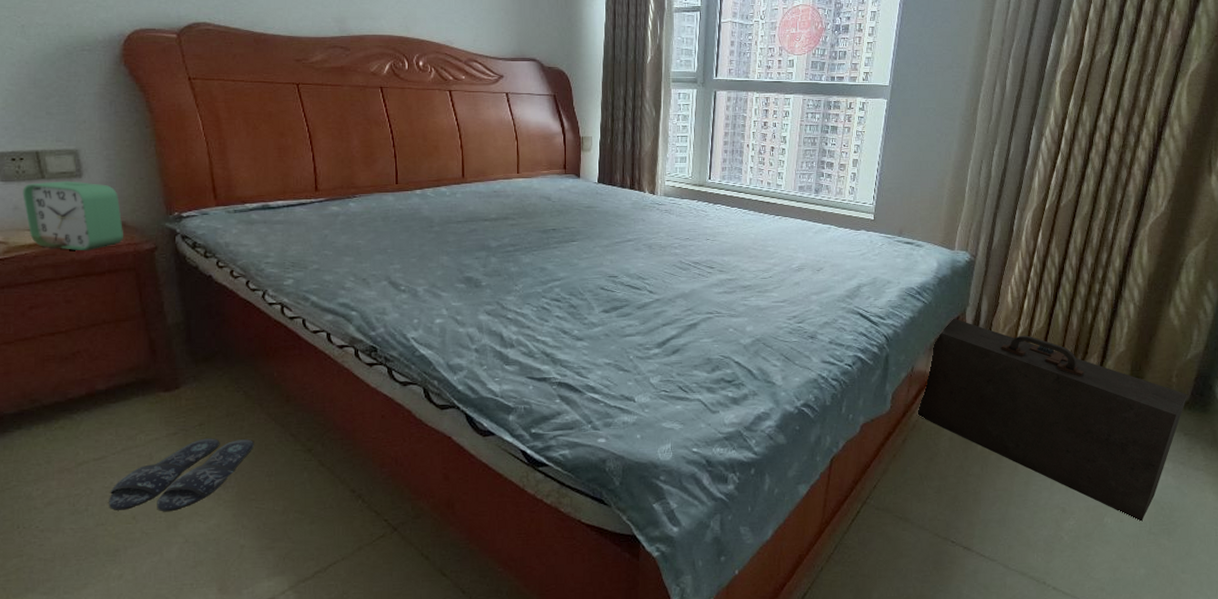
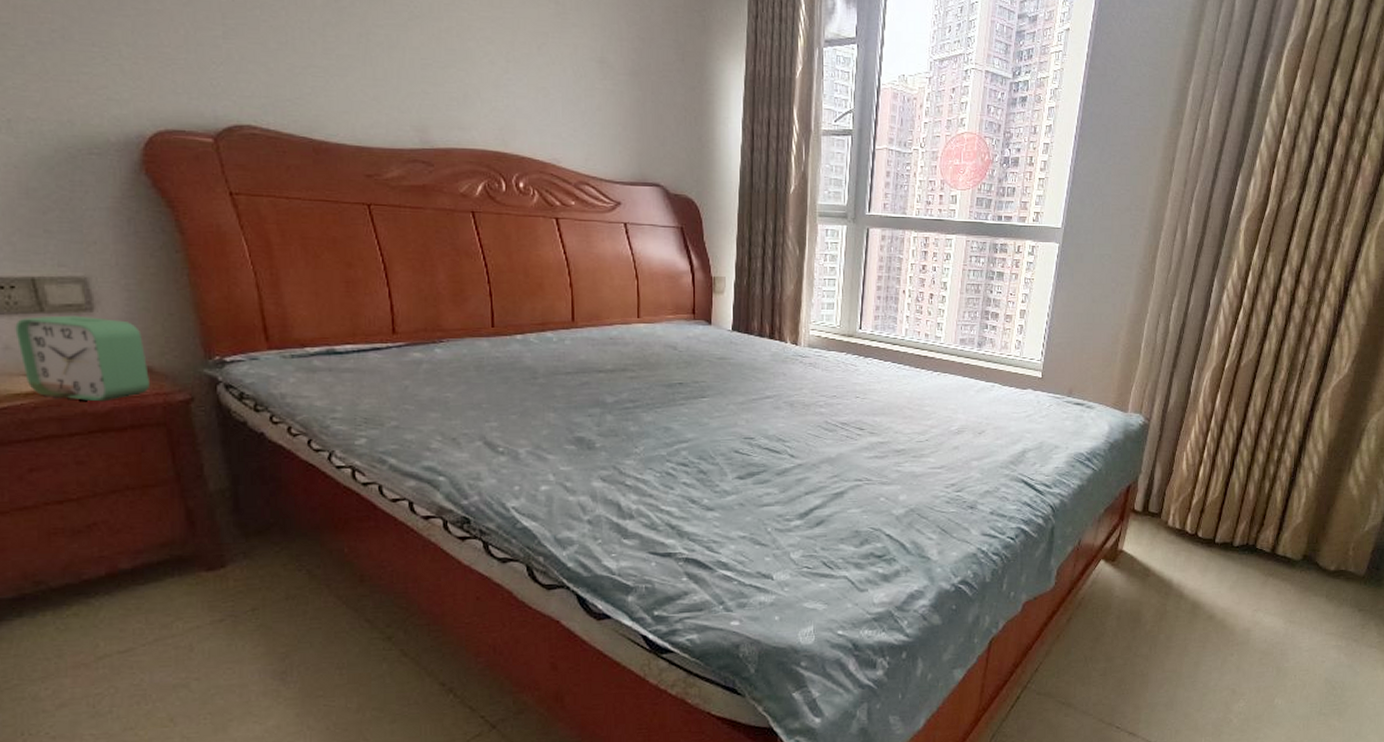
slippers: present [109,438,255,512] -> none [139,625,322,713]
suitcase: present [916,317,1188,522] -> none [1082,485,1364,702]

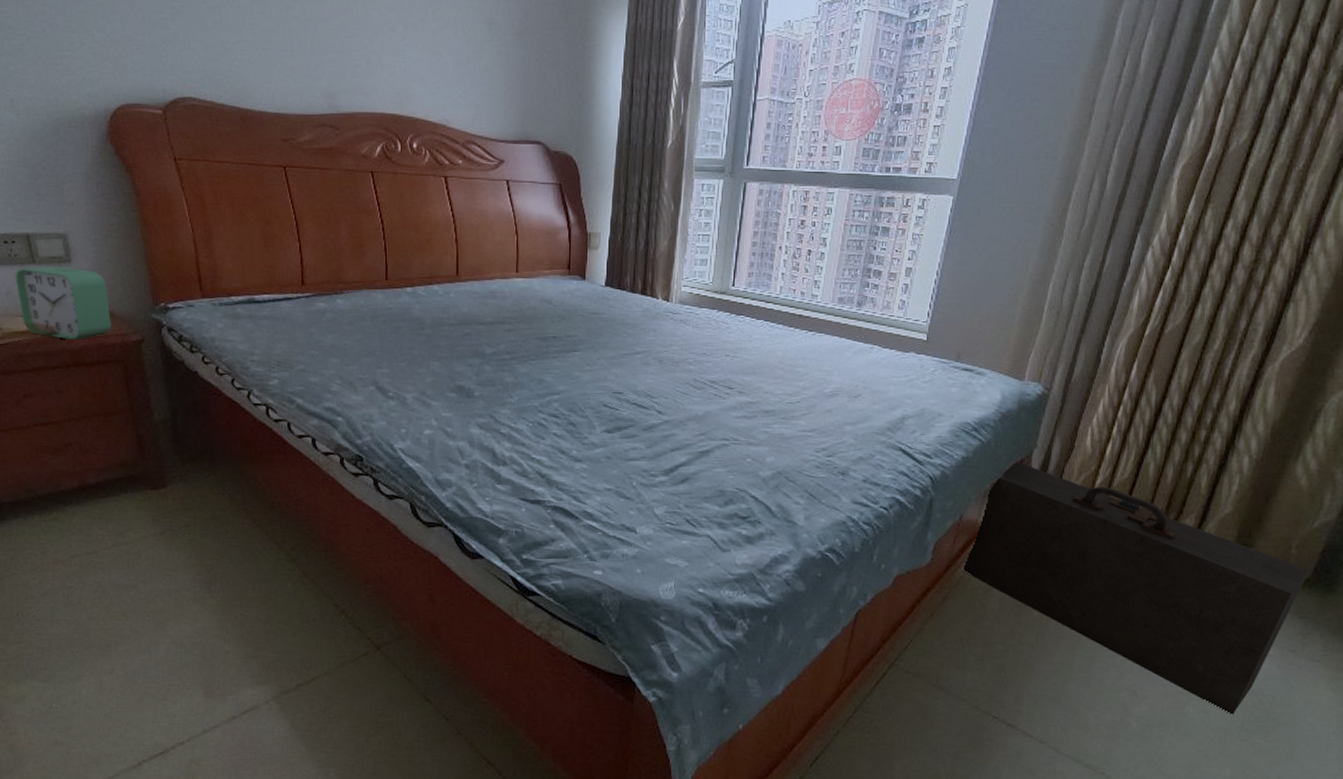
suitcase: none [1082,485,1364,702] -> present [961,459,1310,715]

